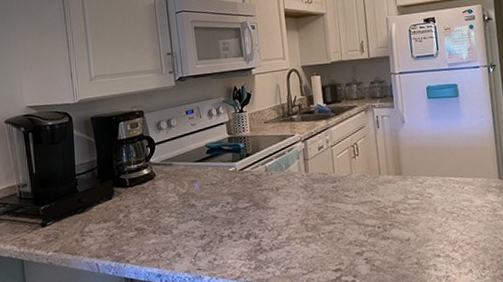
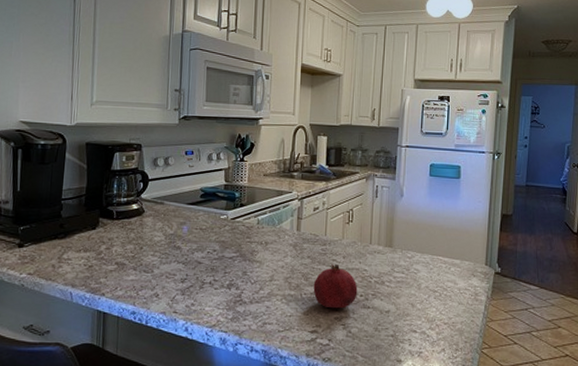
fruit: none [329,199,375,244] -> present [313,263,358,309]

